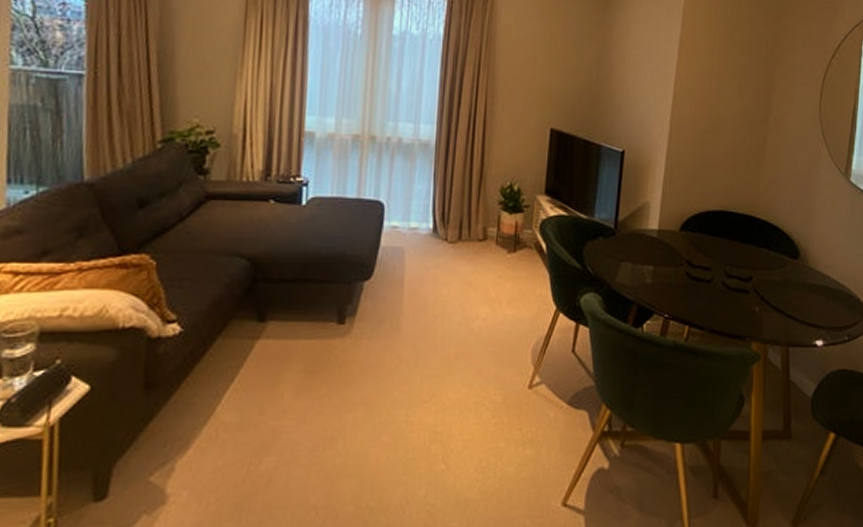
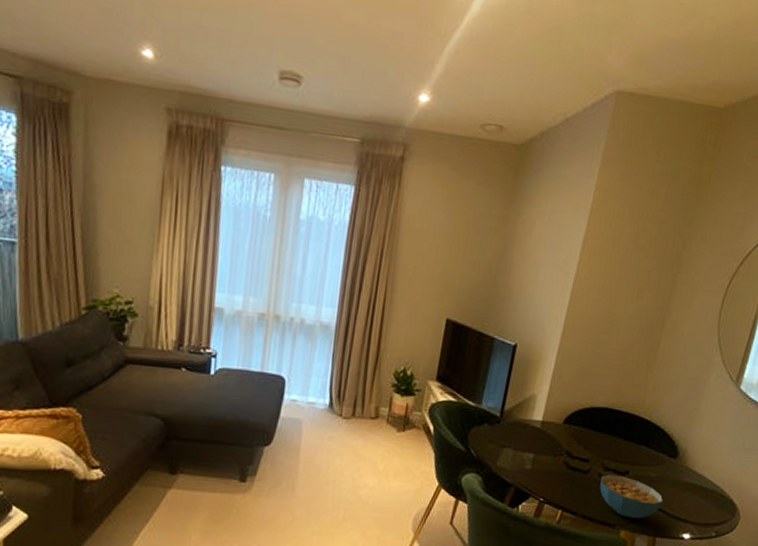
cereal bowl: none [724,282,791,329] -> present [599,474,663,519]

